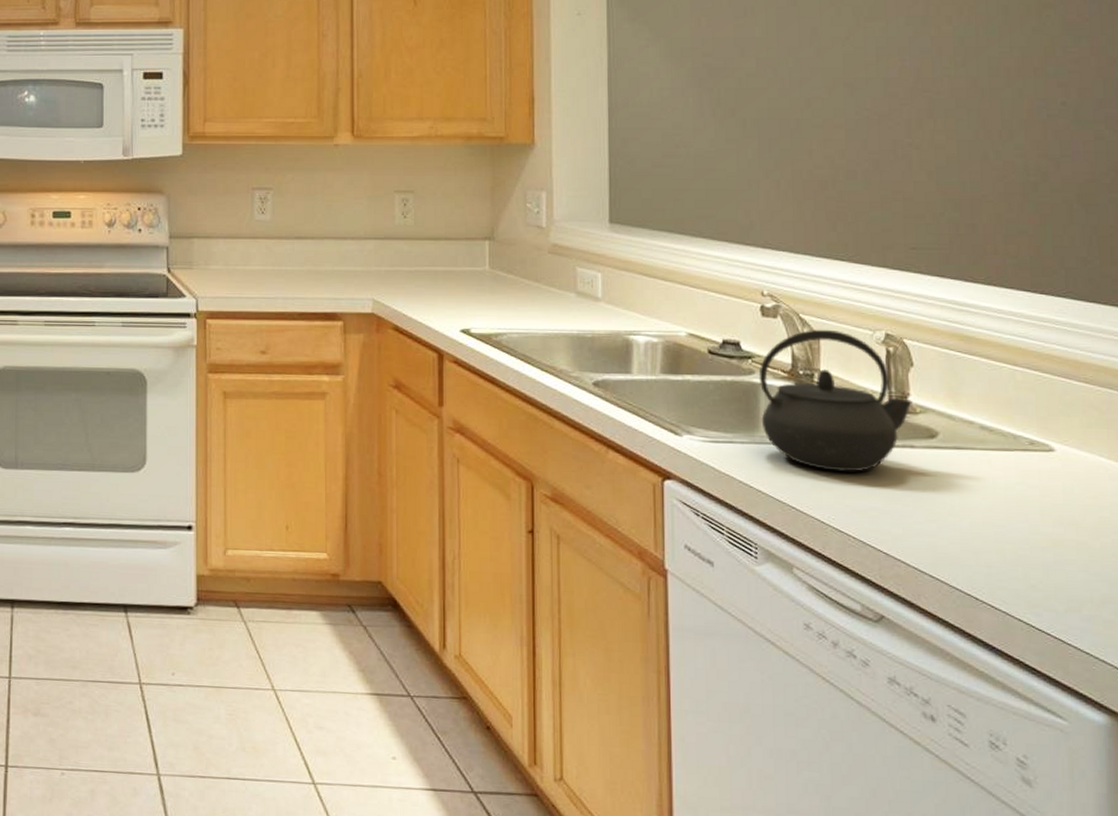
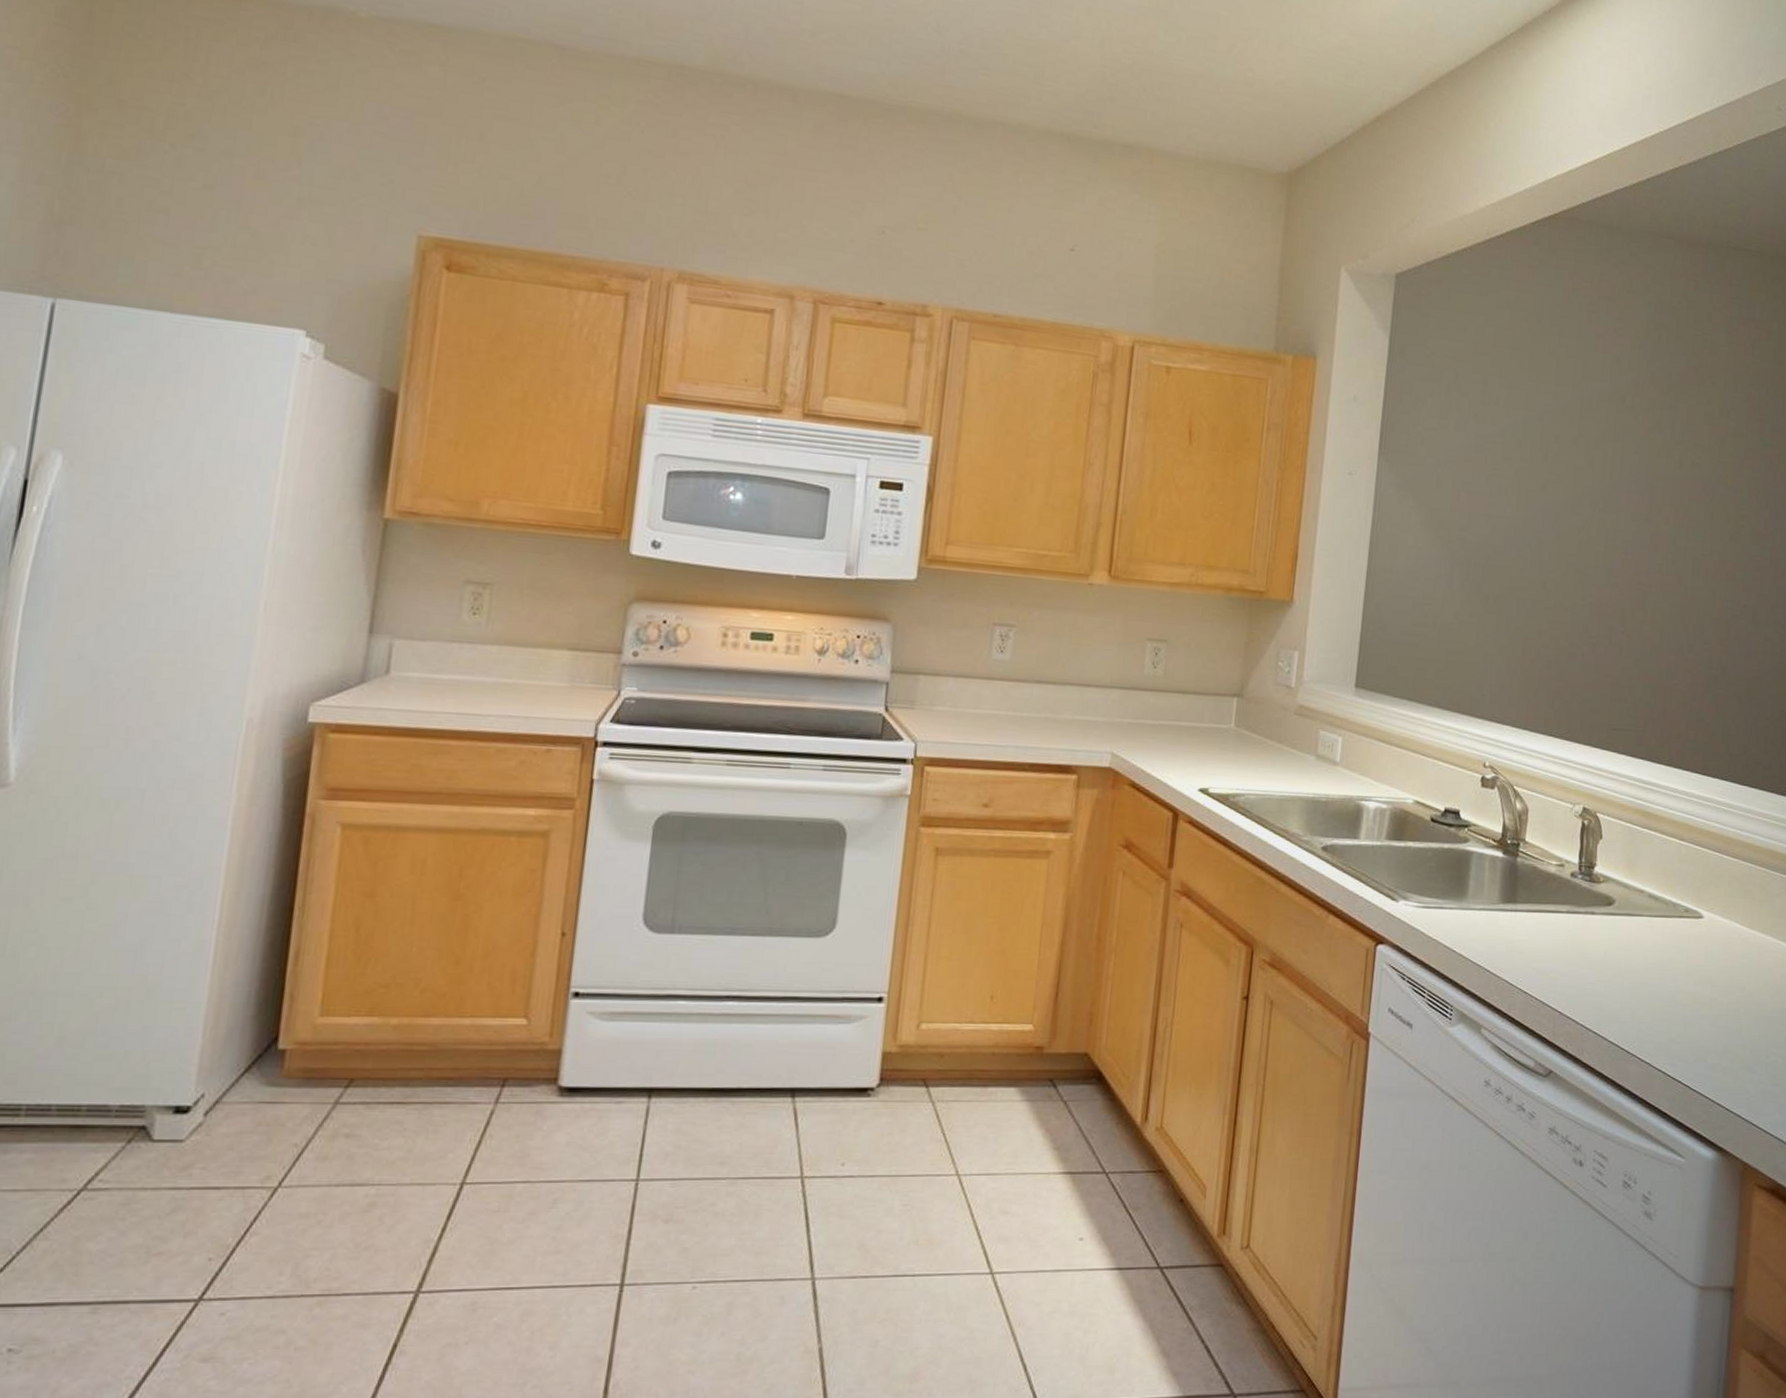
kettle: present [759,329,912,472] -> none [1469,800,1598,937]

